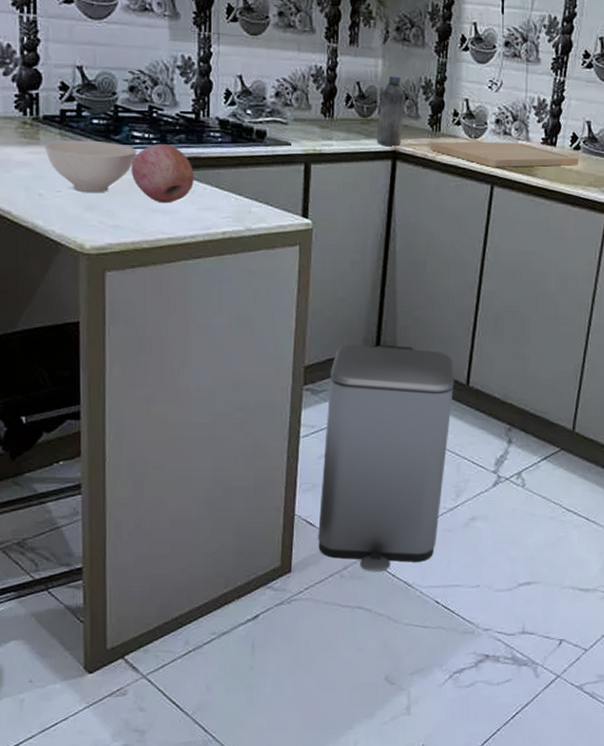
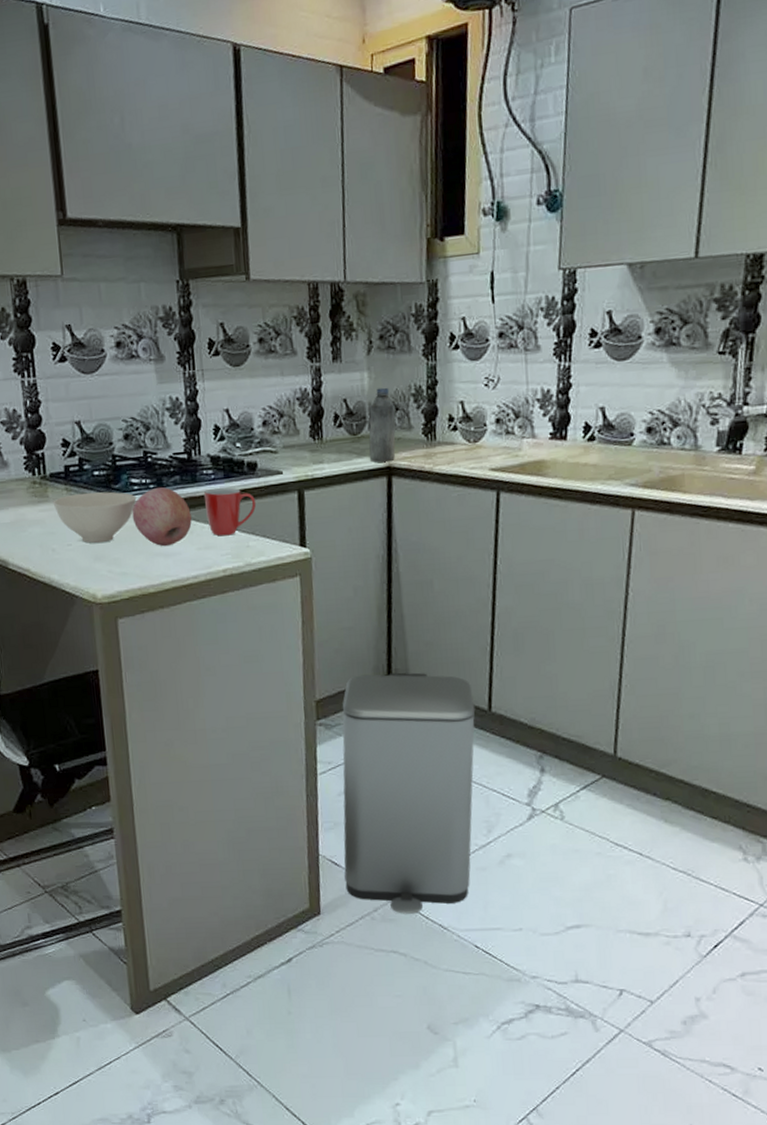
mug: none [208,151,262,199] -> present [203,487,257,536]
cutting board: present [430,141,580,167] -> none [426,441,596,472]

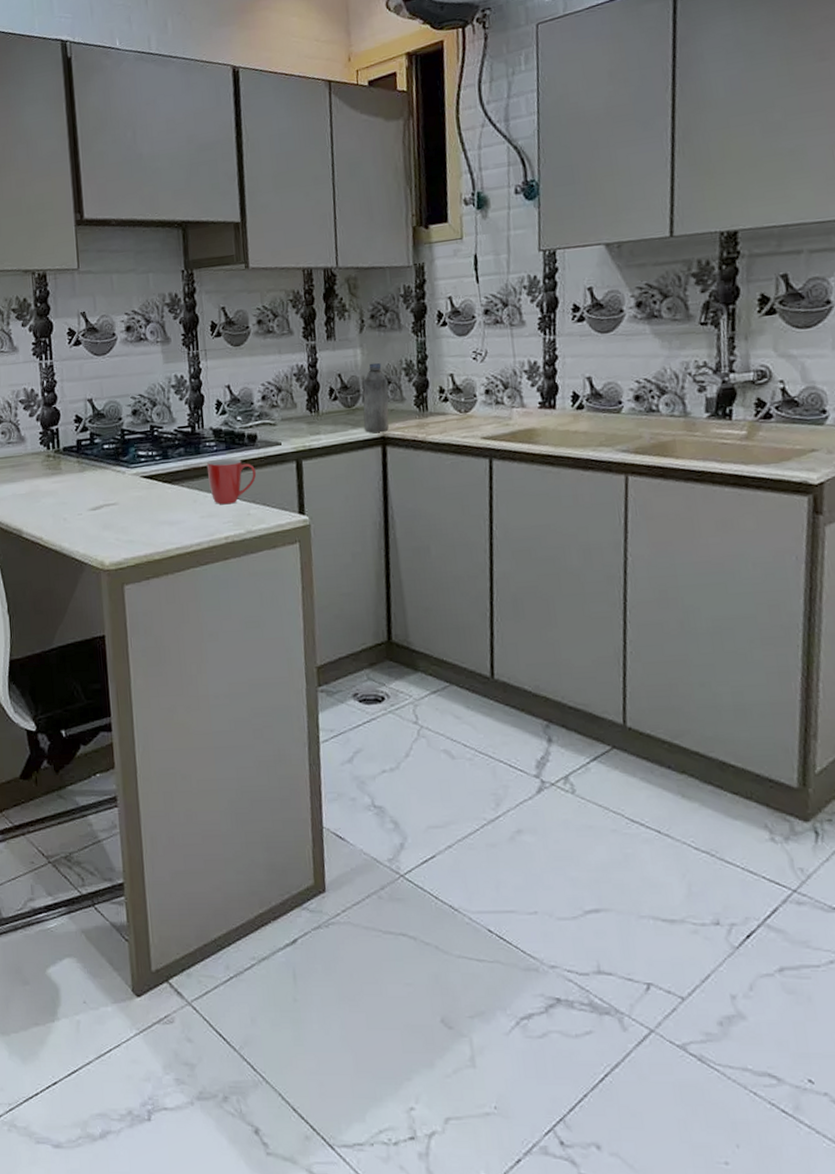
bowl: present [53,491,137,544] -> none [65,463,144,513]
fruit: present [132,487,192,547] -> none [139,459,195,515]
pedal bin: present [342,672,476,914] -> none [343,638,480,893]

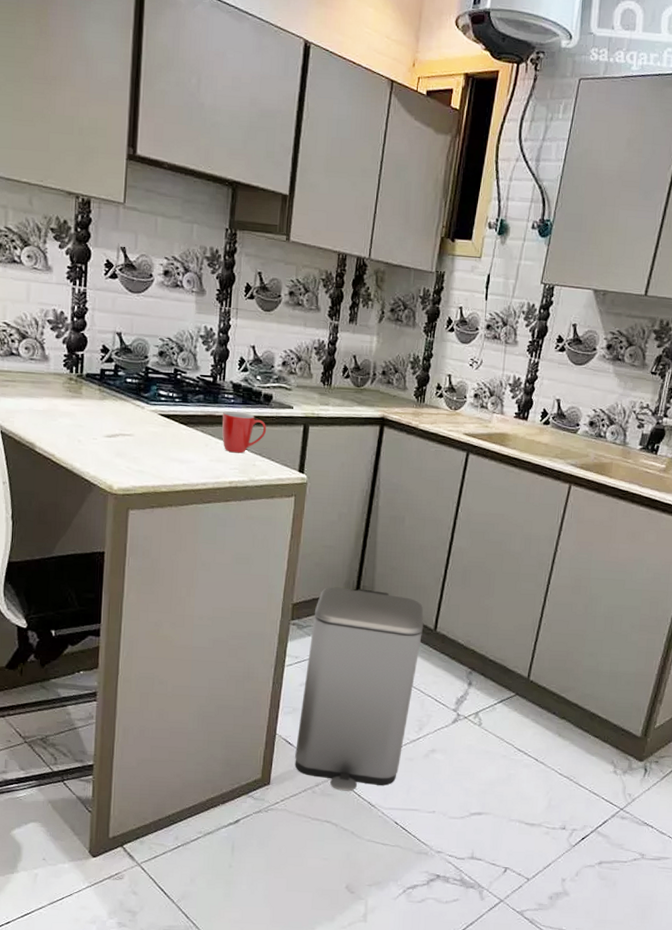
pedal bin: none [343,638,480,893] -> present [295,587,424,791]
water bottle: present [362,362,390,434] -> none [367,351,395,415]

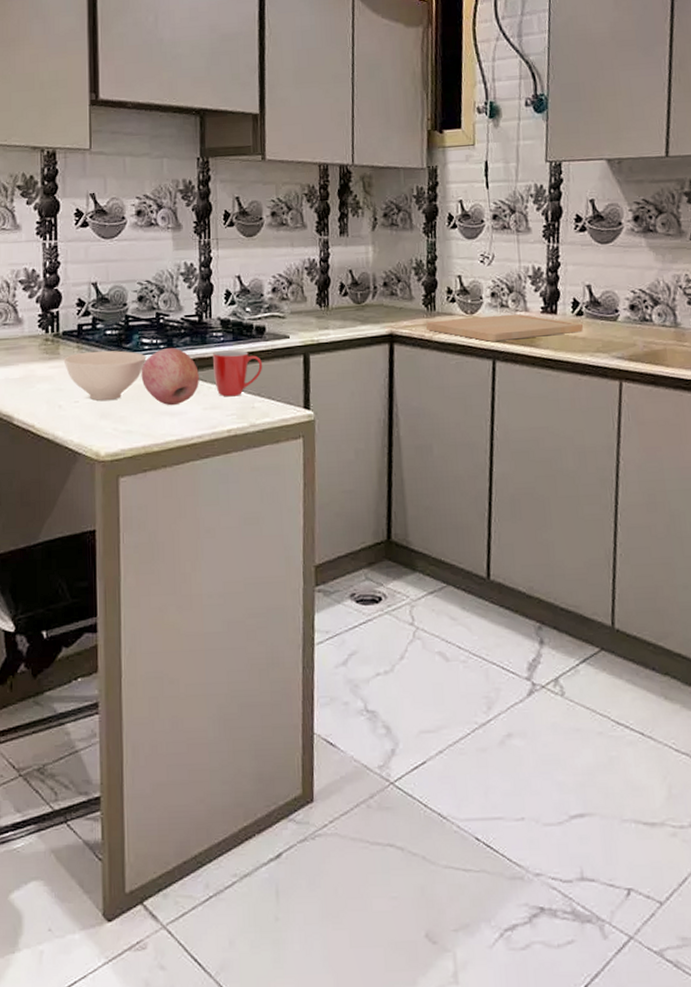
bowl: none [85,395,162,442] -> present [63,350,147,401]
fruit: none [156,402,209,454] -> present [141,348,199,406]
pedal bin: present [295,587,424,791] -> none [339,537,474,801]
cutting board: none [414,411,548,439] -> present [426,313,584,342]

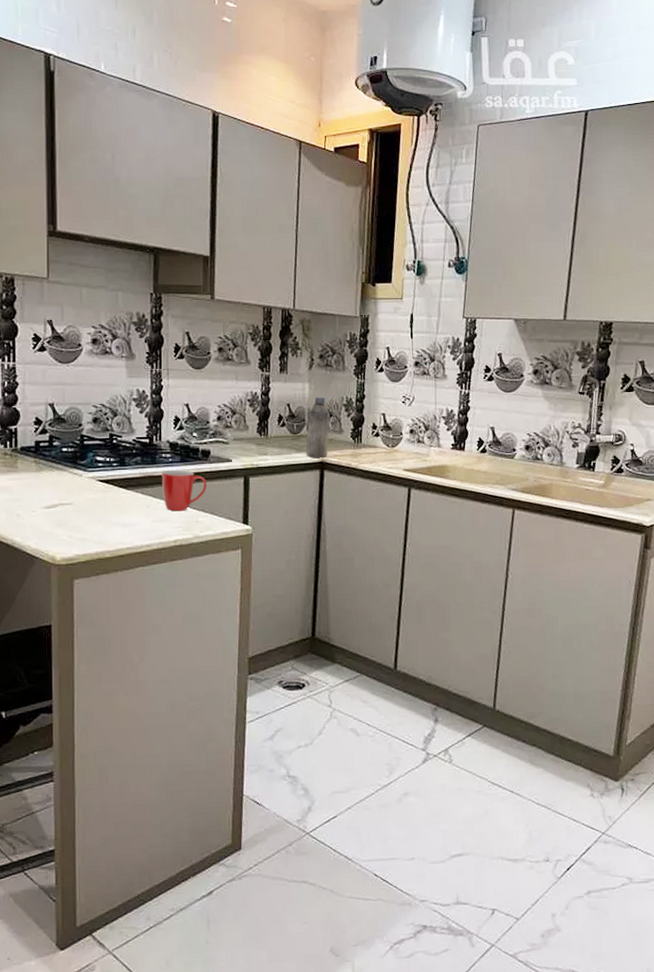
bowl: present [63,350,147,401] -> none [21,466,100,512]
fruit: present [141,348,199,406] -> none [95,466,149,518]
water bottle: none [372,260,398,331] -> present [306,397,330,459]
cutting board: present [426,313,584,342] -> none [353,449,486,472]

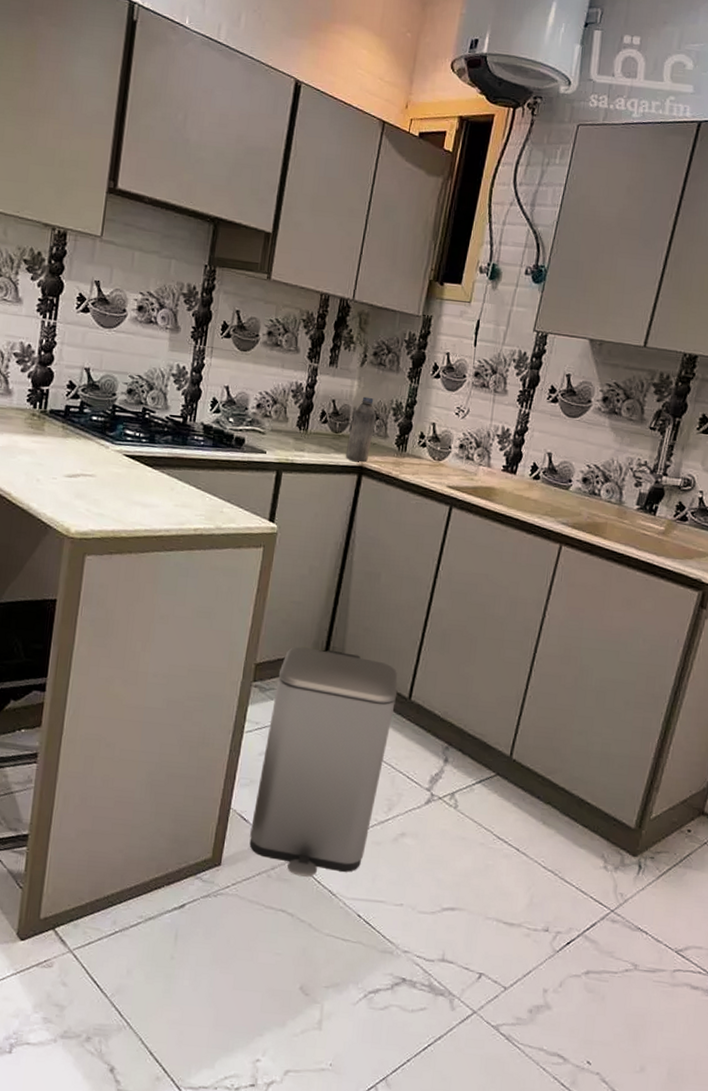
mug: present [161,469,207,511] -> none [189,453,237,499]
pedal bin: none [265,635,384,848] -> present [249,647,398,877]

